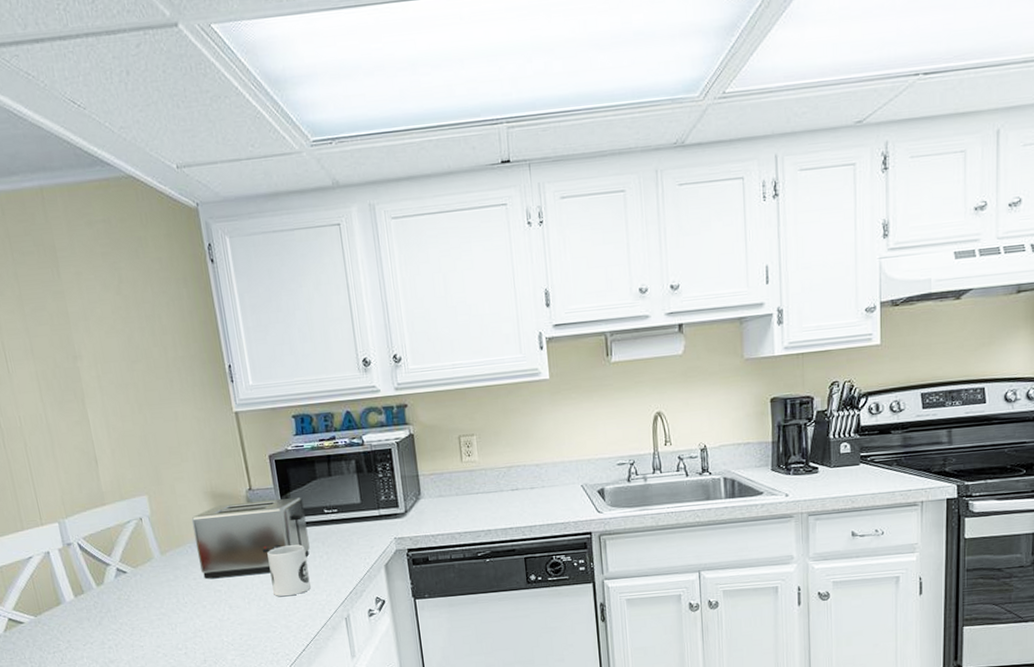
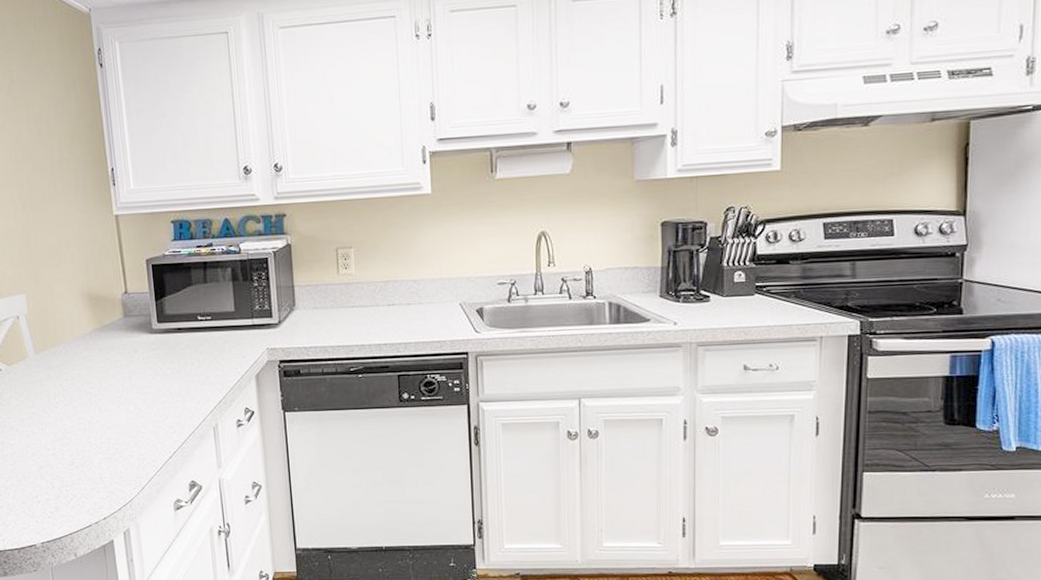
toaster: present [191,496,310,579] -> none [67,302,182,381]
mug: present [267,544,311,597] -> none [139,350,181,403]

